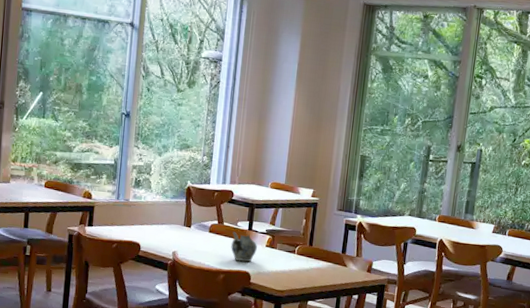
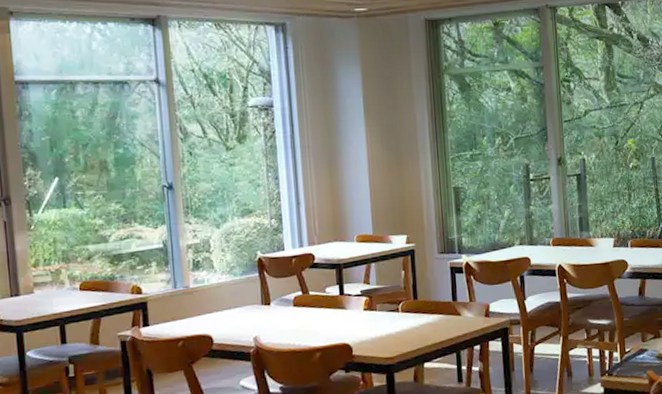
teapot: present [231,232,257,262] -> none [321,300,354,334]

